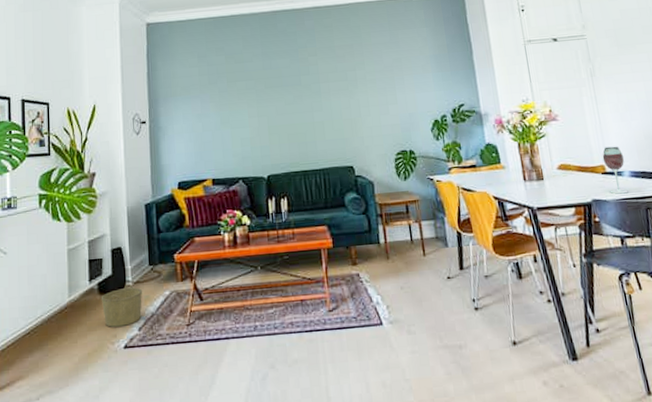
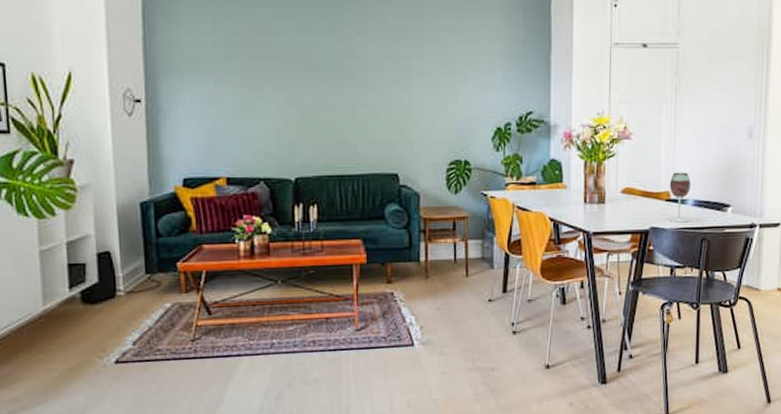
basket: present [101,283,143,328] -> none [84,292,138,341]

